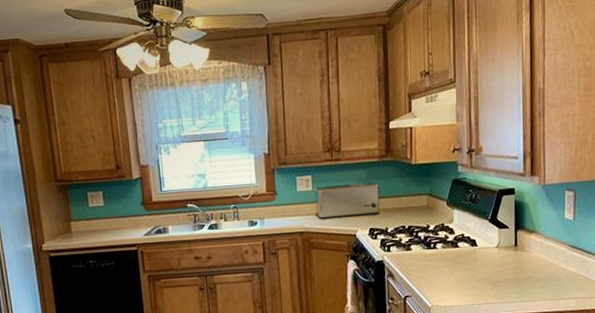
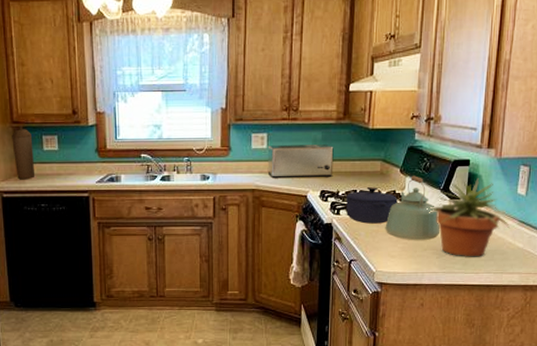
canister: none [56,183,82,238] -> present [12,125,36,180]
cooking pot: none [394,221,447,259] -> present [345,186,398,224]
kettle: none [436,207,493,273] -> present [385,175,441,241]
potted plant: none [479,206,561,285] -> present [429,178,510,257]

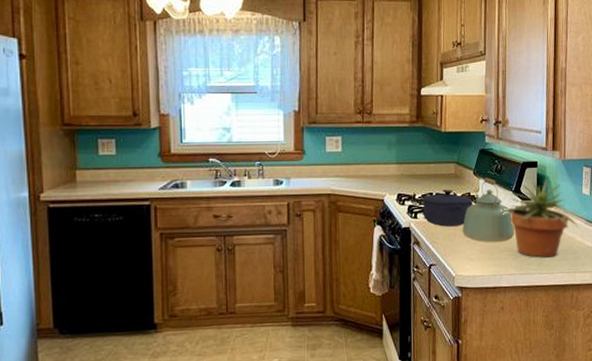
canister: present [12,125,36,180] -> none [62,128,89,188]
toaster: present [267,143,334,179] -> none [342,146,409,183]

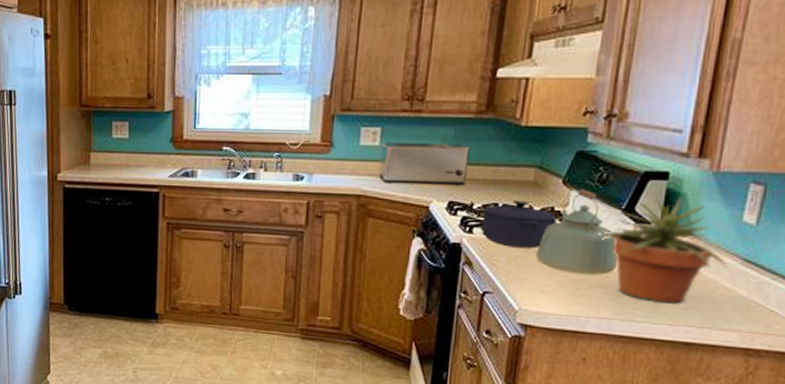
toaster: none [342,146,409,183] -> present [378,142,470,186]

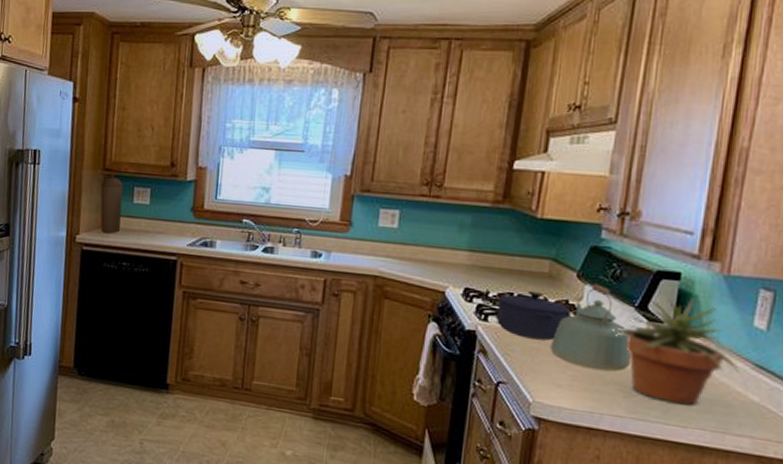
canister: none [79,109,101,170] -> present [100,173,123,234]
toaster: present [378,142,470,186] -> none [395,225,486,274]

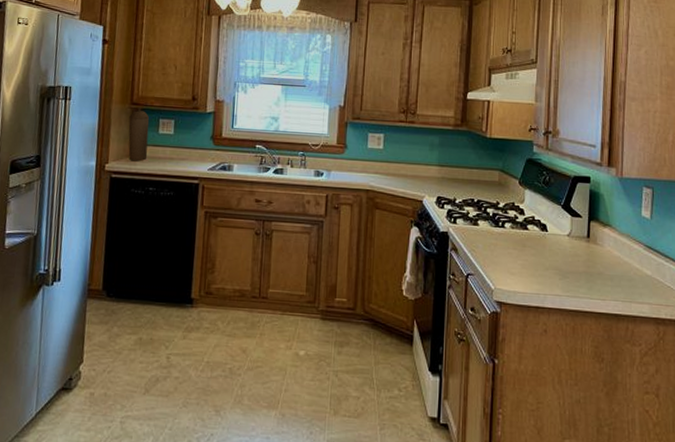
cooking pot: present [497,290,571,341] -> none [462,196,517,237]
kettle: present [550,284,632,372] -> none [504,188,563,260]
potted plant: present [616,298,739,406] -> none [550,197,636,282]

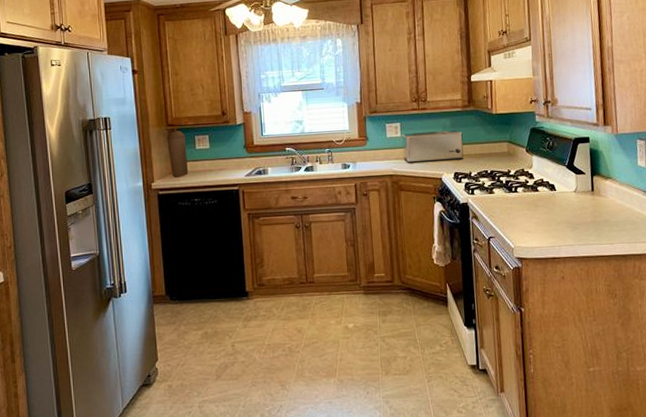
toaster: none [383,146,451,184] -> present [401,129,464,164]

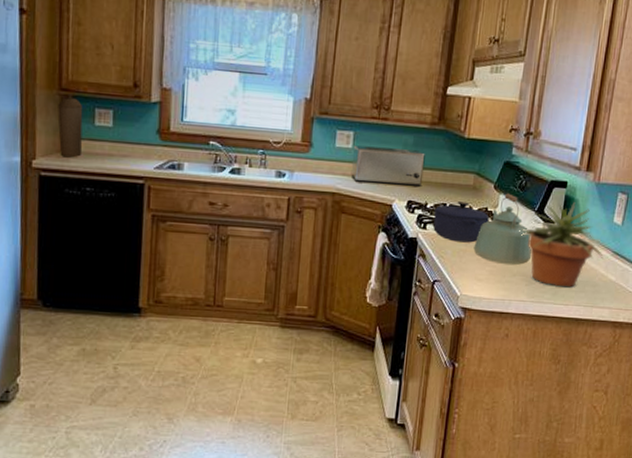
cooking pot: none [478,166,527,202] -> present [433,200,489,243]
kettle: none [518,154,571,216] -> present [473,193,532,266]
potted plant: none [557,154,636,229] -> present [521,202,603,288]

